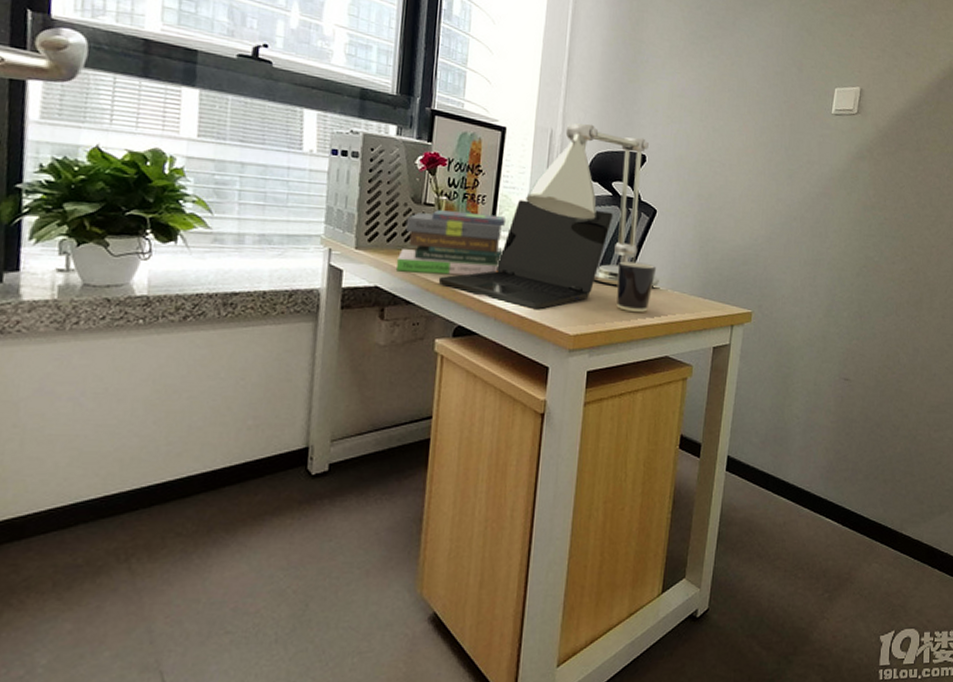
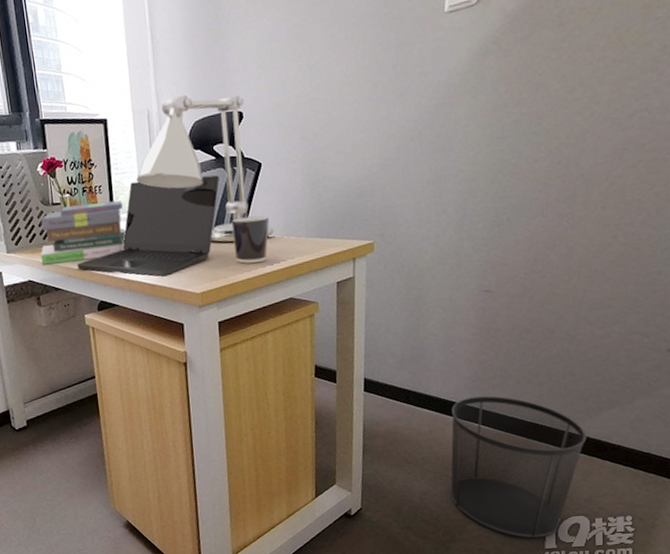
waste bin: none [797,489,921,653] -> present [450,396,587,539]

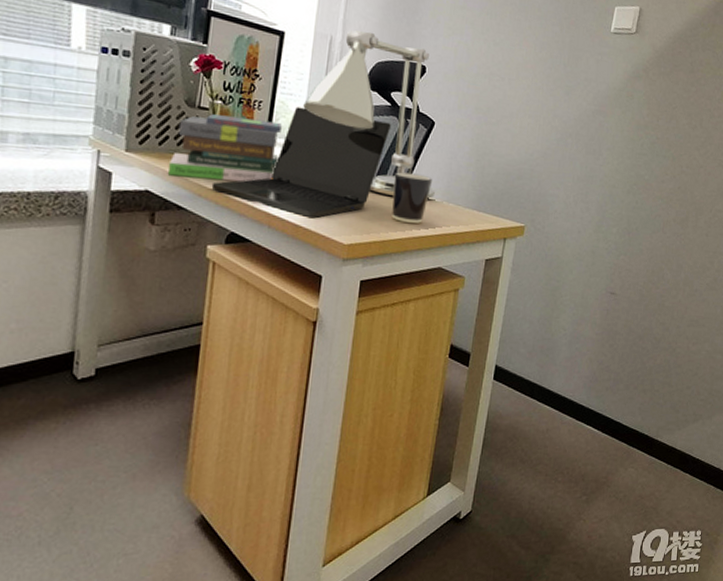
waste bin: present [450,396,587,539] -> none [556,398,675,552]

